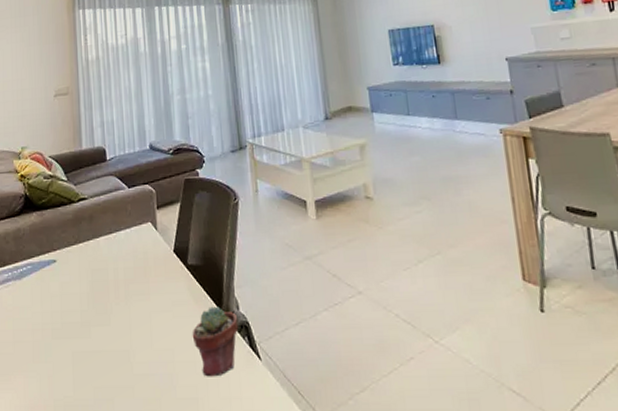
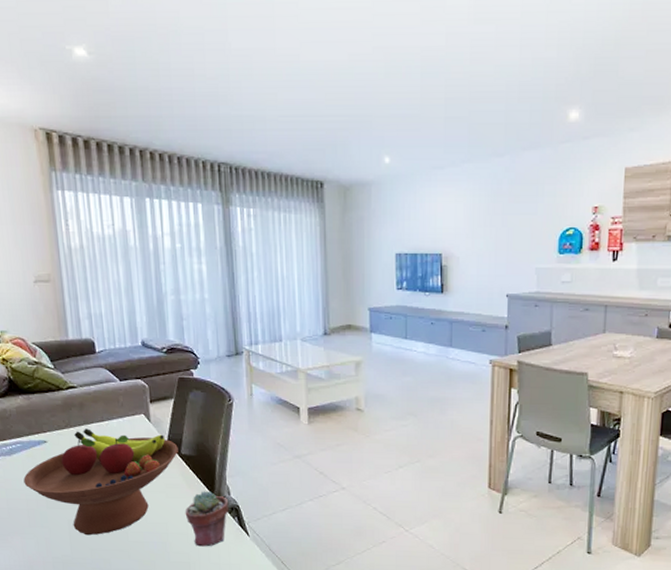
fruit bowl: none [31,243,185,370] -> present [23,428,178,536]

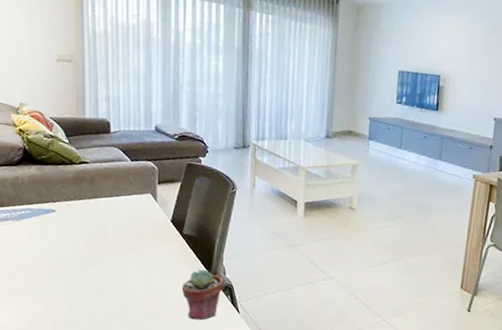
fruit bowl: present [23,428,178,536] -> none [30,202,181,301]

